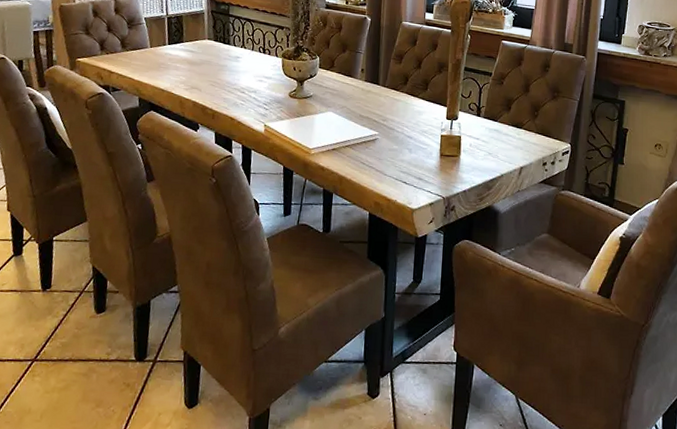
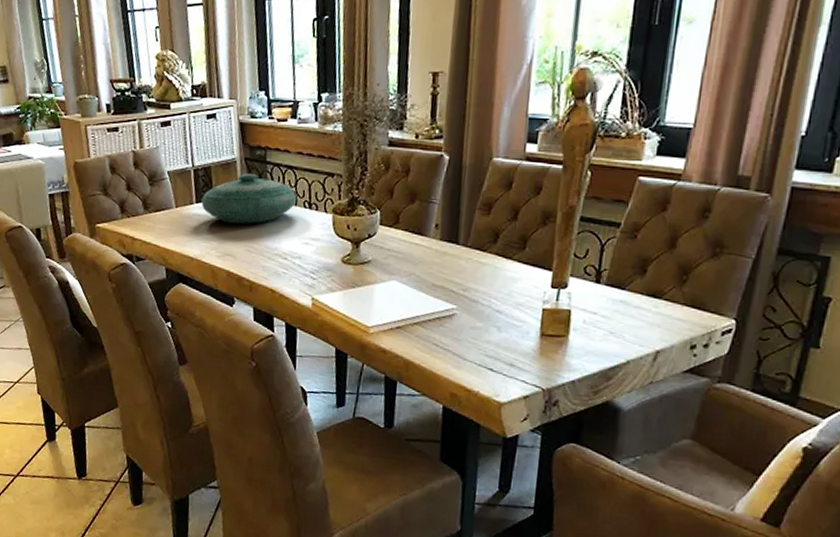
decorative bowl: none [173,22,254,64] -> present [201,173,297,224]

